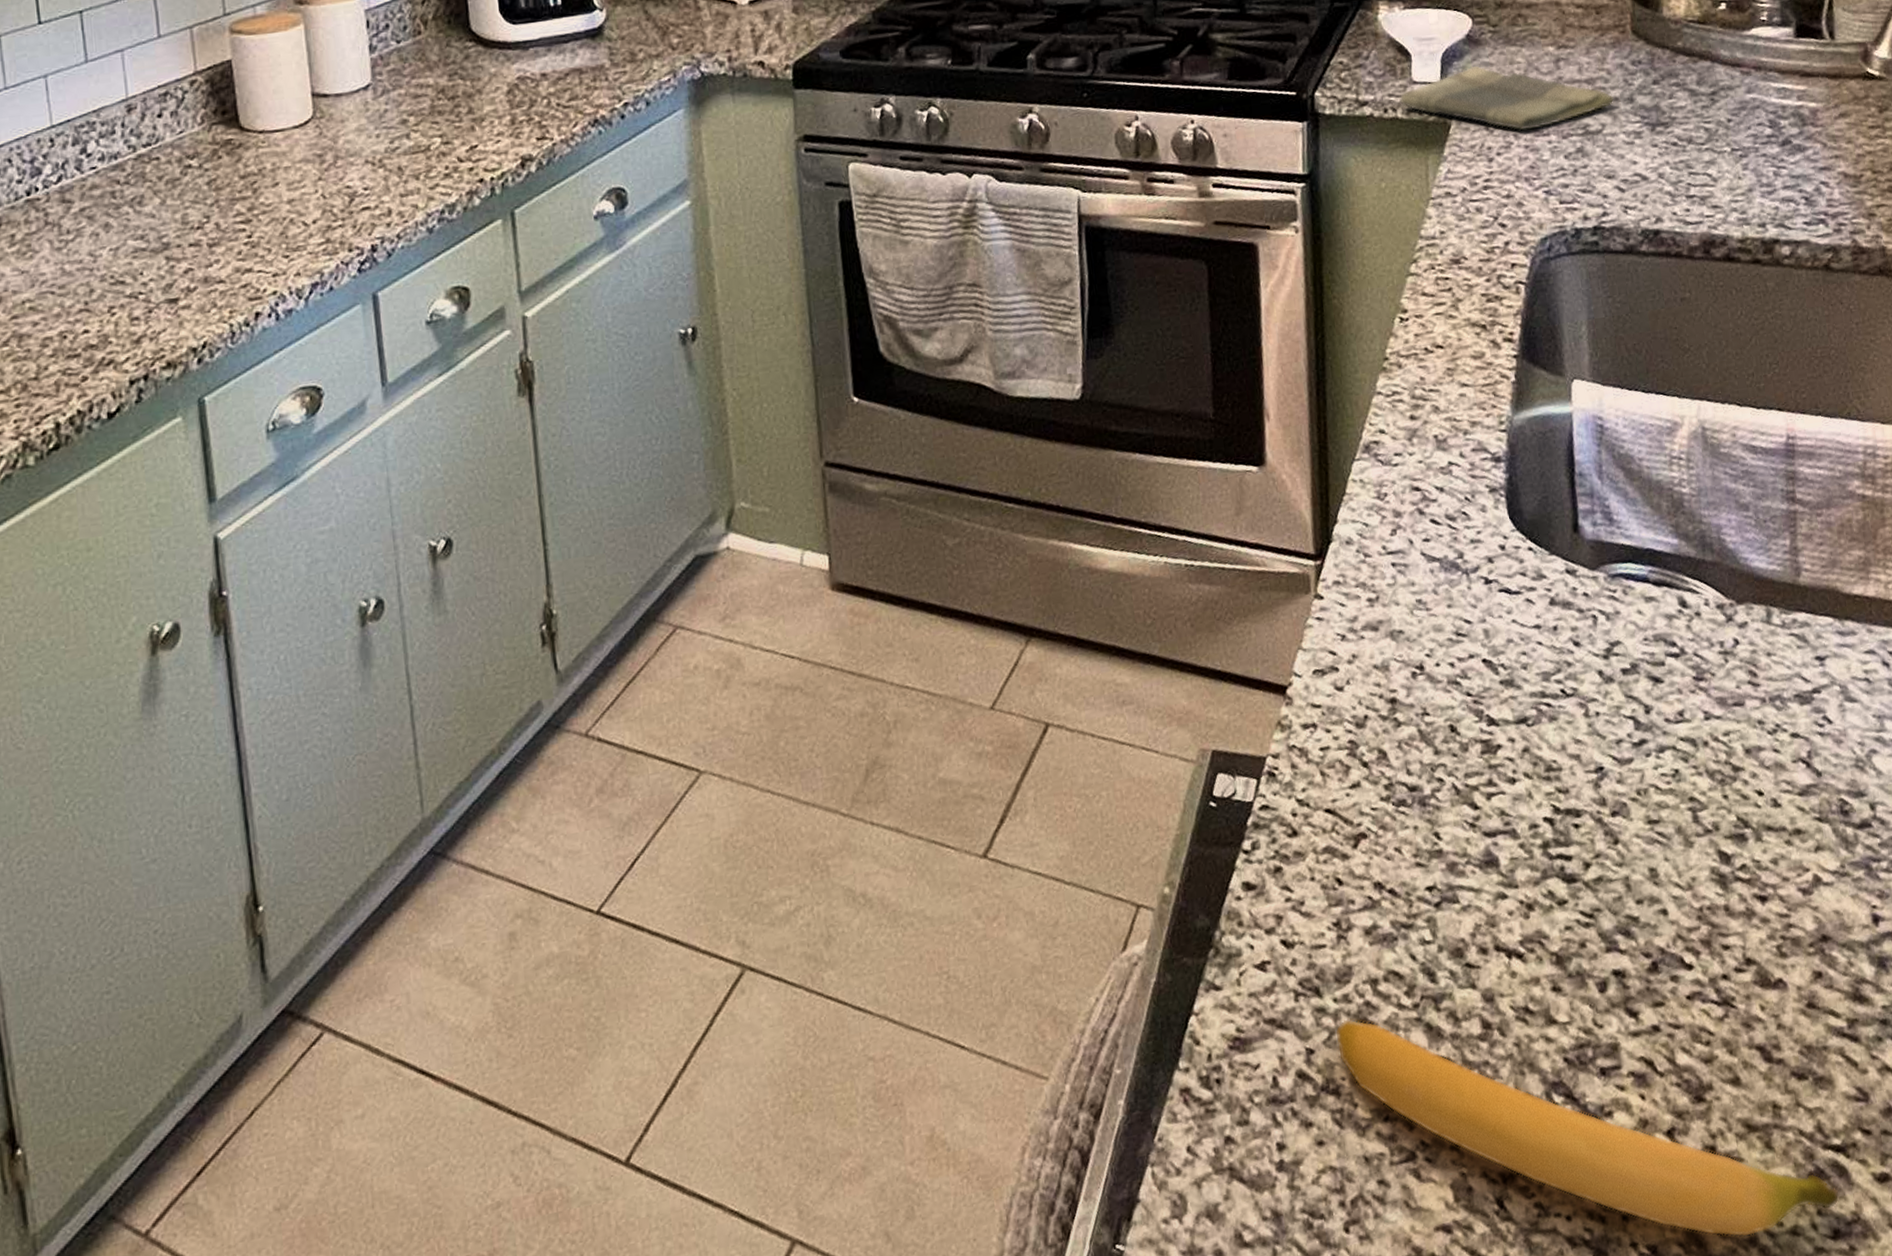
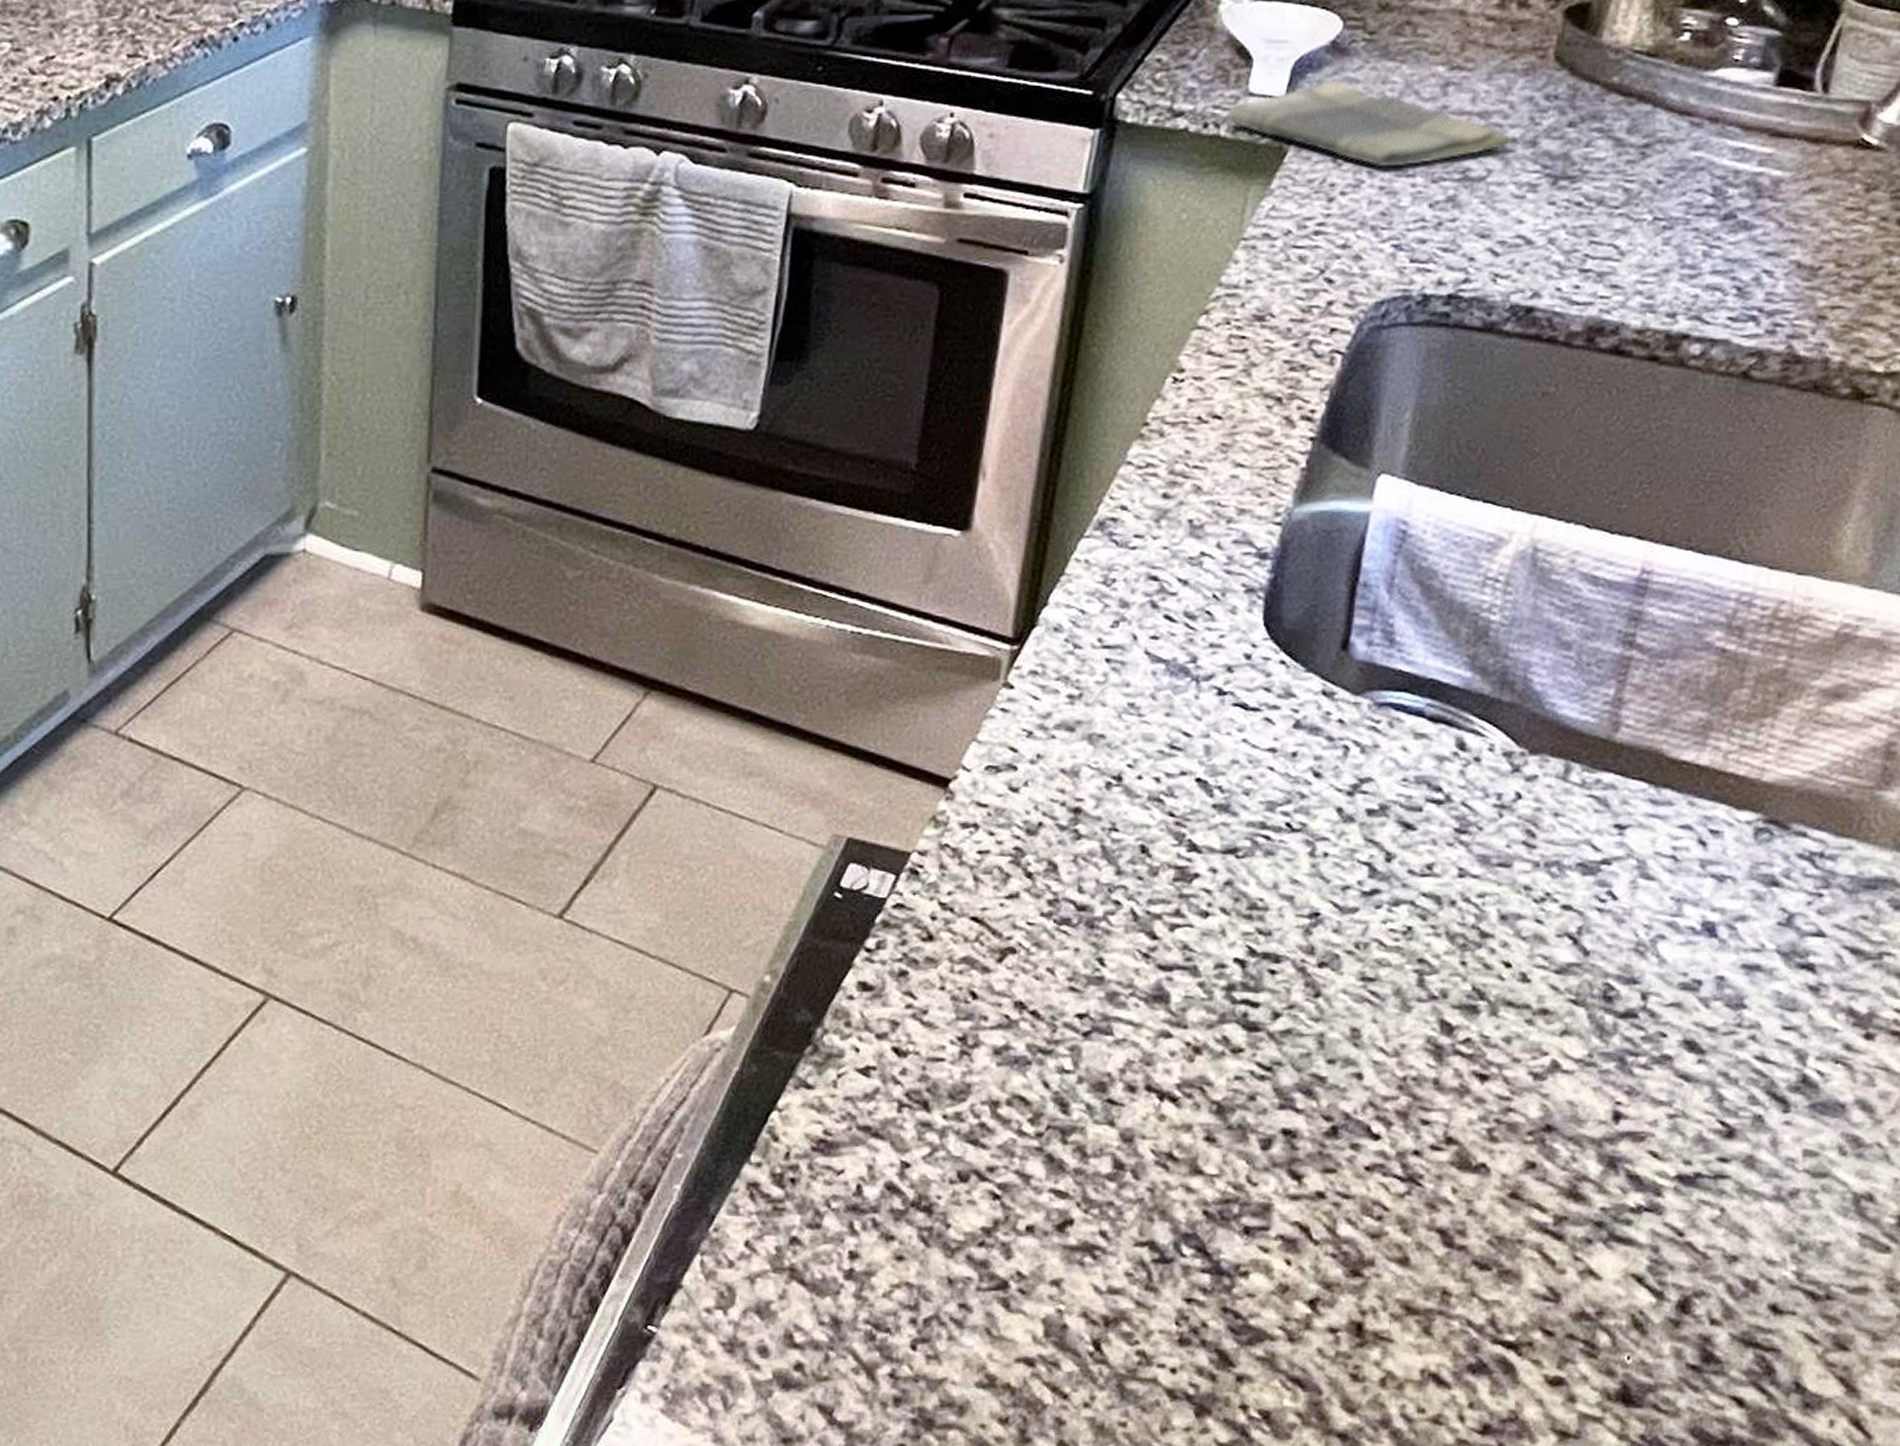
banana: present [1334,1018,1840,1238] -> none [937,1137,1500,1417]

